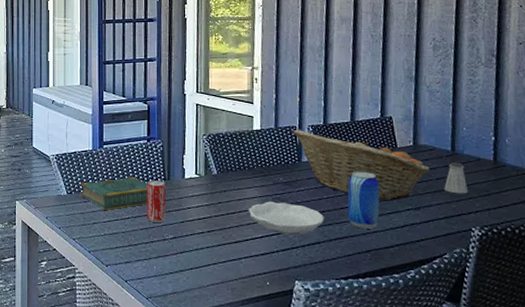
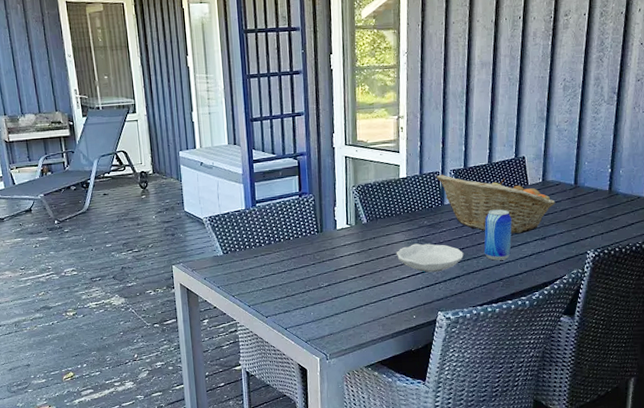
book: present [81,177,148,210] -> none [236,232,303,266]
beverage can: present [146,180,167,222] -> none [301,233,321,273]
saltshaker: present [444,162,468,194] -> none [566,194,586,223]

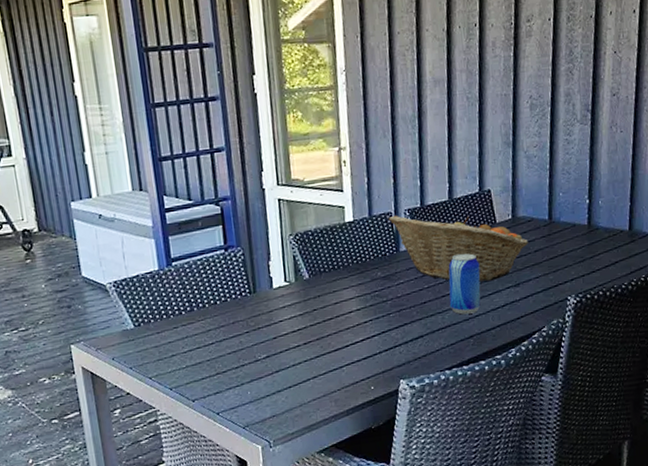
bowl: present [396,243,464,273] -> none [346,299,426,334]

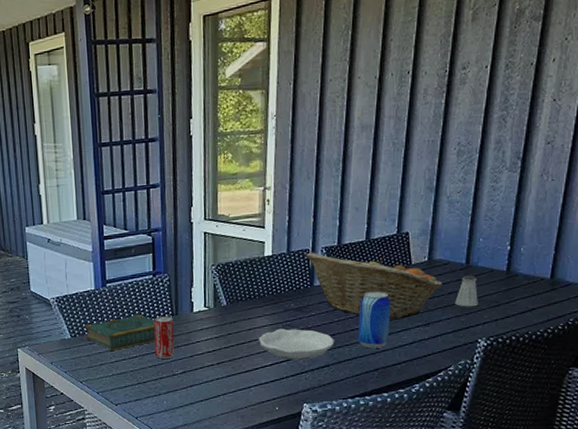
book: none [150,295,234,339] -> present [85,314,156,351]
beverage can: none [229,295,256,344] -> present [154,316,175,359]
bowl: none [346,299,426,334] -> present [258,328,334,361]
saltshaker: none [542,231,564,265] -> present [455,275,478,307]

